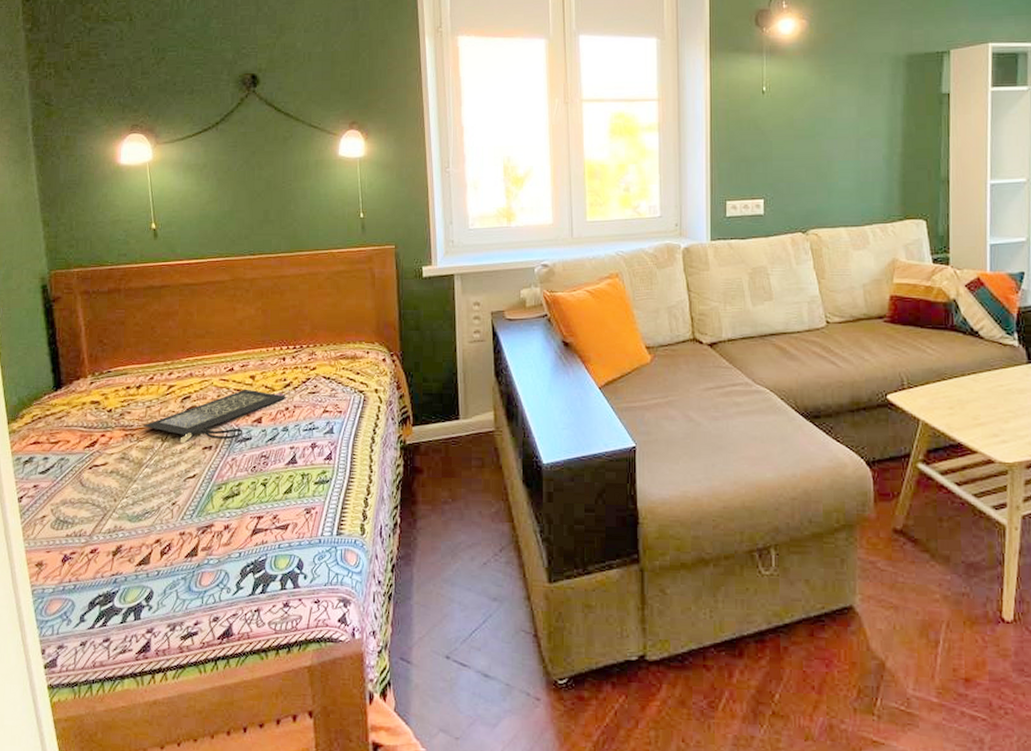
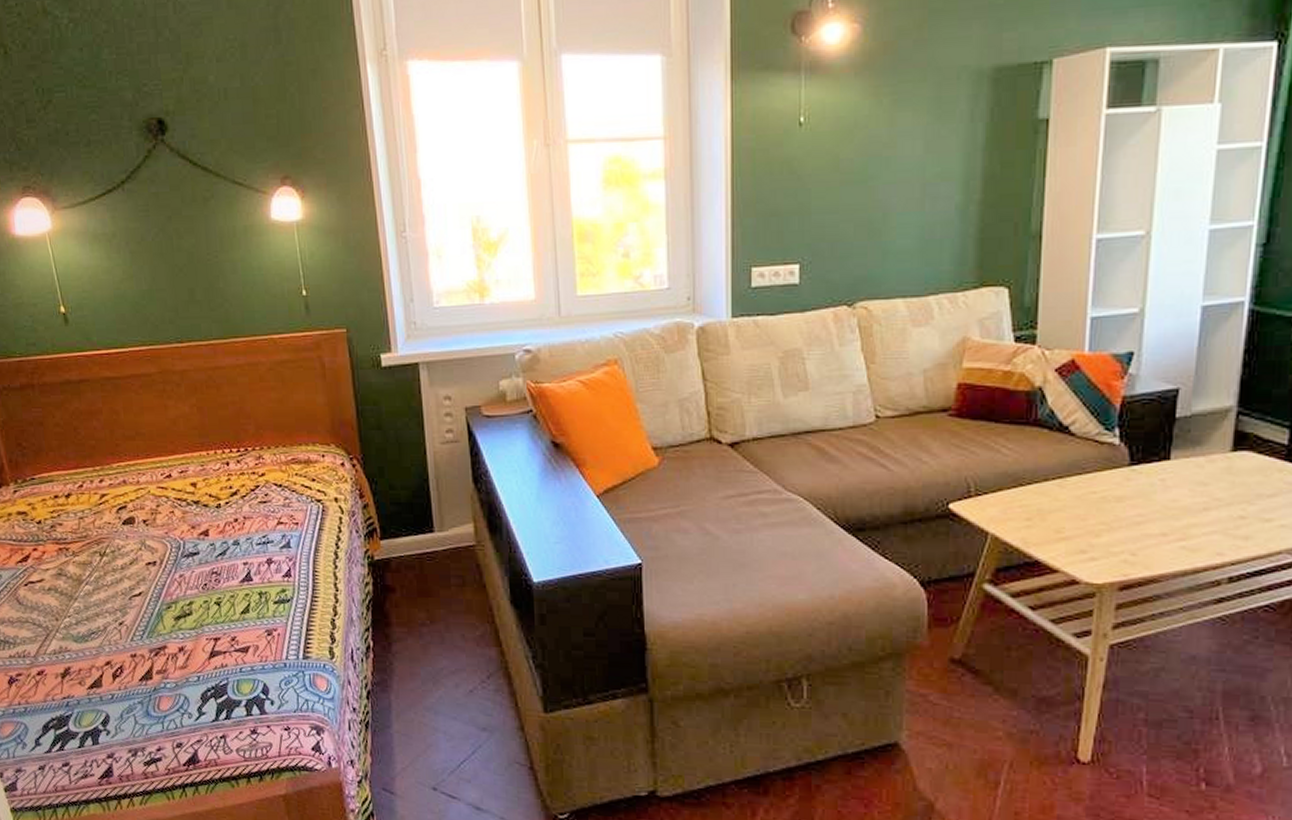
clutch bag: present [143,390,286,444] -> none [77,499,234,559]

